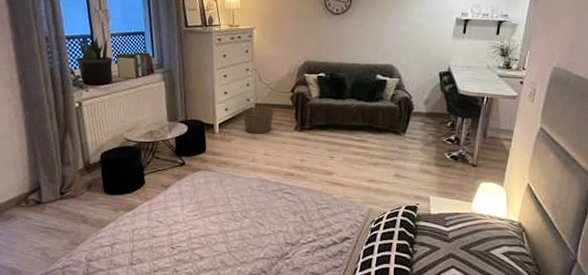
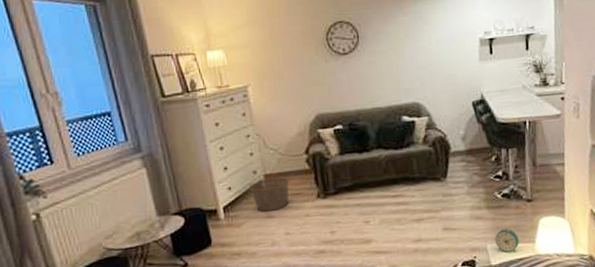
planter: present [76,36,113,86] -> none [21,127,78,190]
books: present [116,52,155,79] -> none [77,136,131,174]
alarm clock: none [437,185,459,207] -> present [495,228,519,253]

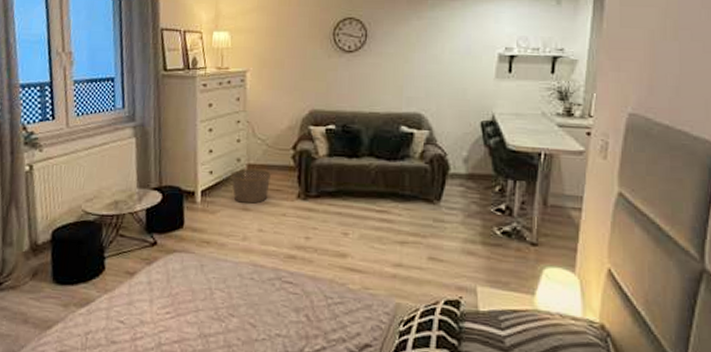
alarm clock: present [495,228,519,253] -> none [487,271,515,302]

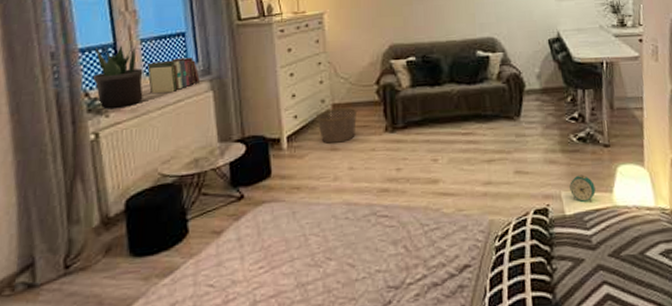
planter: none [30,83,75,144] -> present [92,45,143,108]
books: none [78,102,125,135] -> present [147,57,200,94]
alarm clock: none [487,271,515,302] -> present [570,174,596,202]

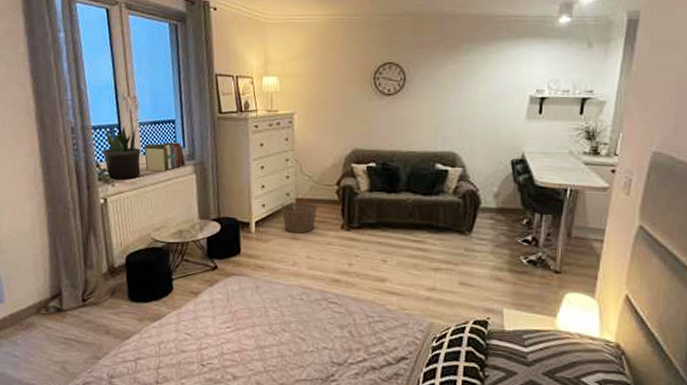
alarm clock: present [570,174,596,202] -> none [513,295,539,323]

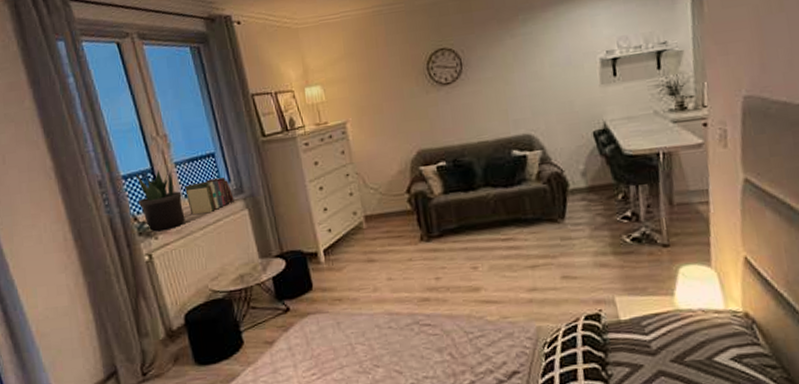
basket: present [280,202,318,234] -> none [348,218,391,256]

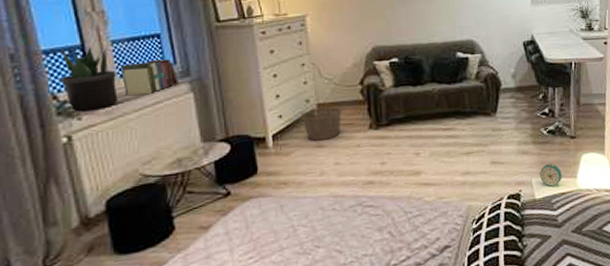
basket: none [348,218,391,256] -> present [300,106,342,142]
alarm clock: none [624,277,654,306] -> present [540,163,562,187]

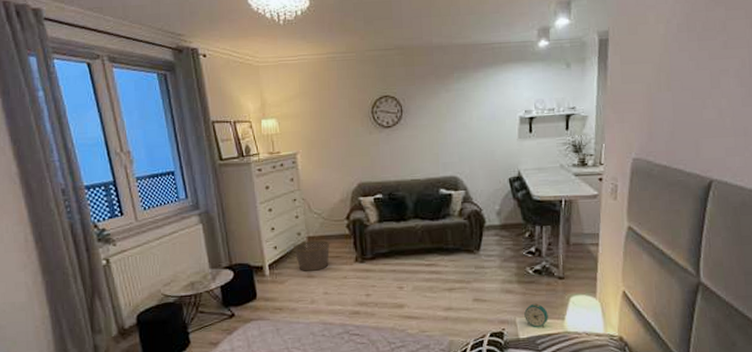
planter: present [60,47,118,111] -> none [98,183,143,238]
books: present [121,59,178,96] -> none [144,194,190,226]

